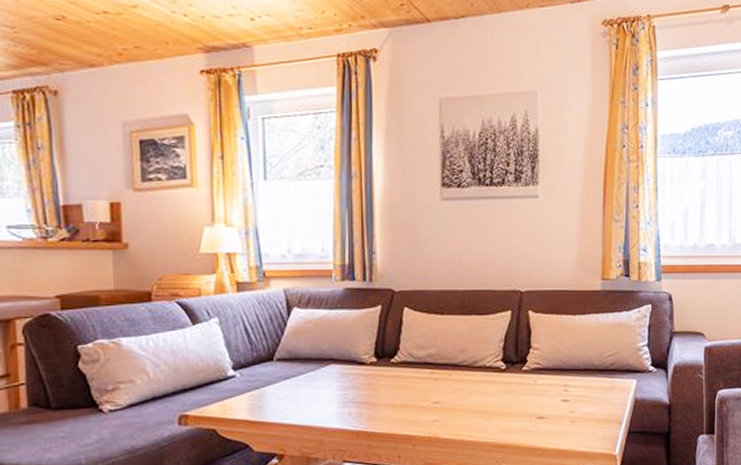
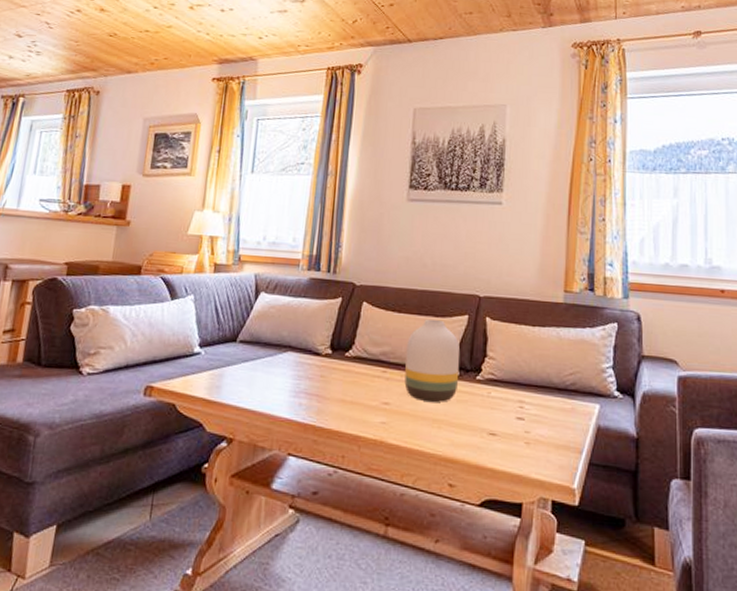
vase: none [453,317,506,396] -> present [404,318,461,402]

